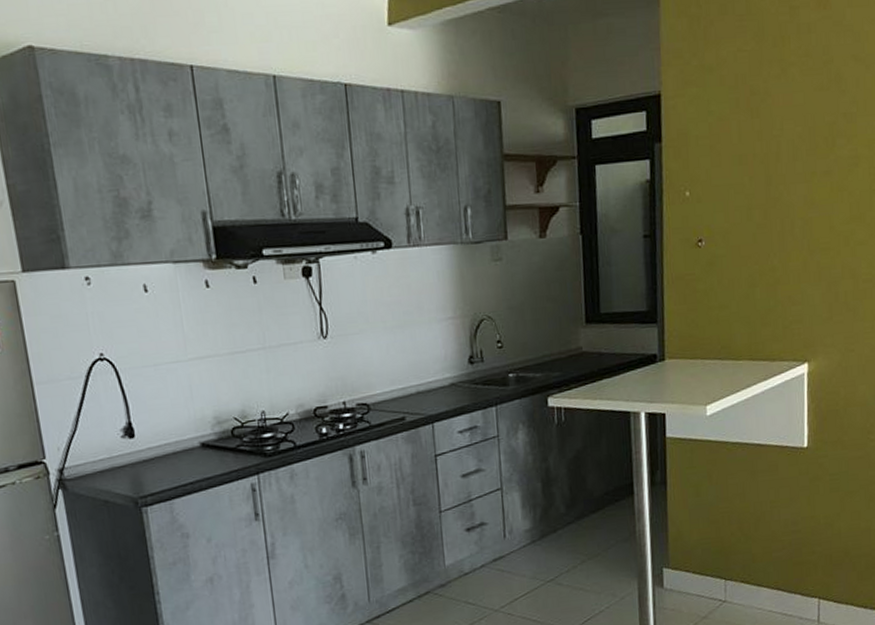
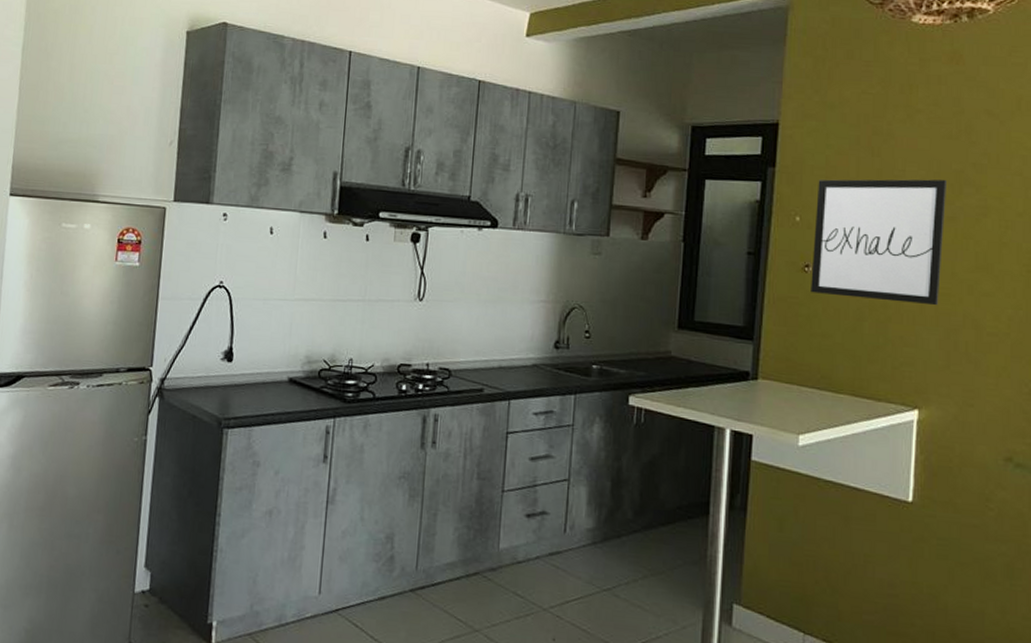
wall art: none [703,134,822,267] -> present [811,179,946,306]

